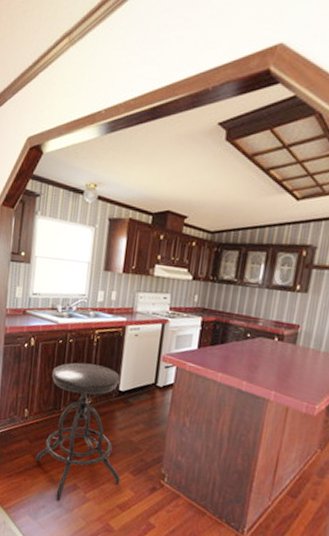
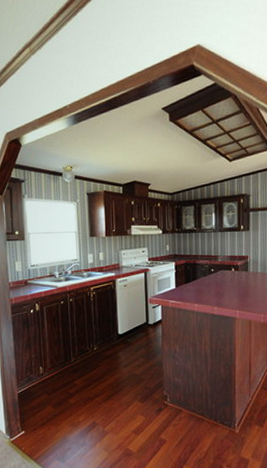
stool: present [36,362,121,501] -> none [56,316,132,440]

